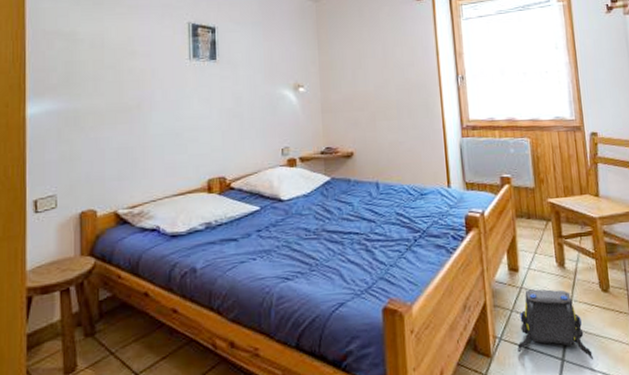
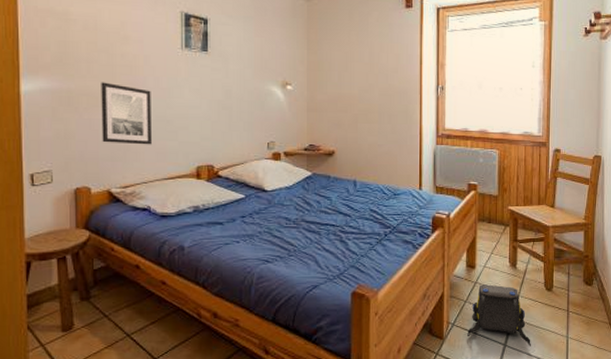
wall art: none [108,98,160,162] -> present [101,82,152,145]

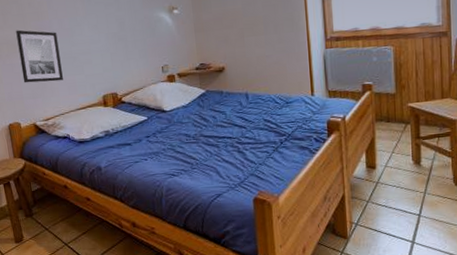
shoulder bag: present [467,284,531,347] -> none [372,183,442,243]

